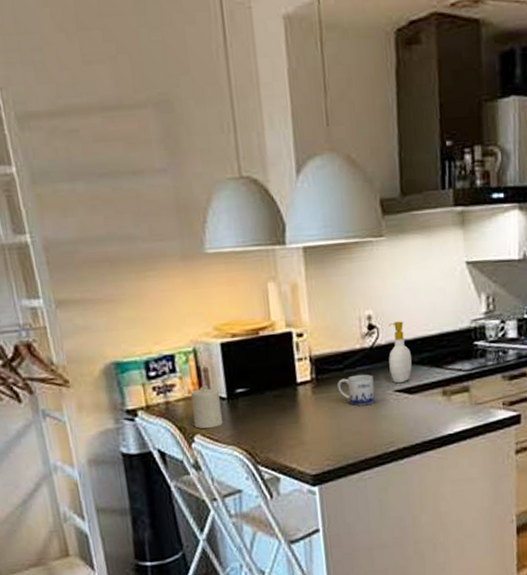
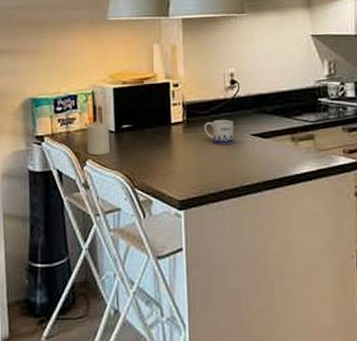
soap bottle: present [388,321,412,384] -> none [247,79,266,129]

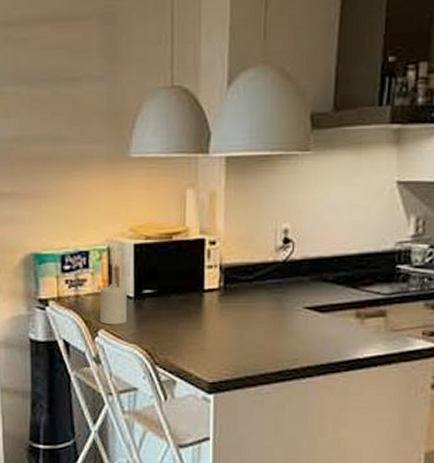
mug: present [204,119,234,145] -> none [245,287,283,319]

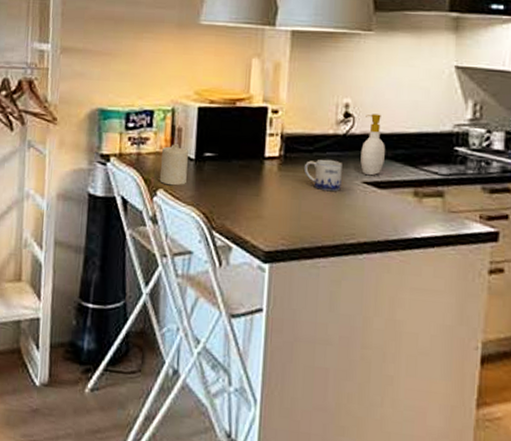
mug: none [245,287,283,319] -> present [305,159,342,192]
soap bottle: none [301,237,326,301] -> present [360,114,385,176]

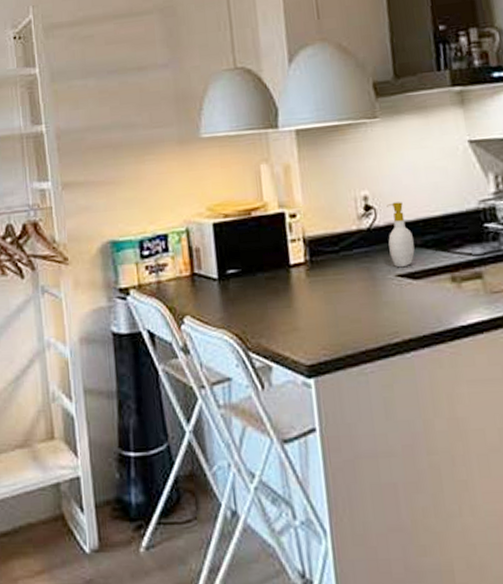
candle: present [159,144,188,186] -> none [181,265,213,311]
mug: present [305,159,342,192] -> none [333,257,375,291]

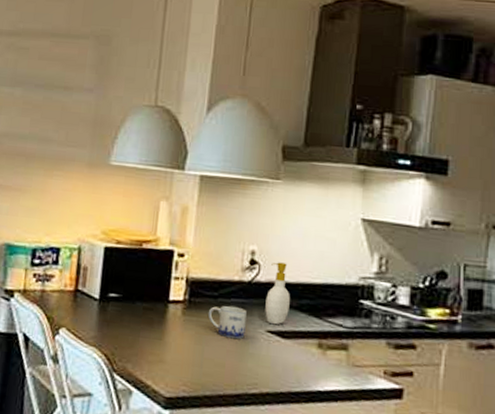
mug: none [333,257,375,291] -> present [208,306,247,339]

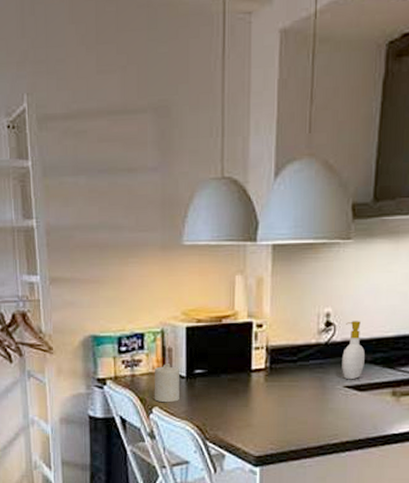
candle: none [62,282,93,325] -> present [154,364,179,403]
mug: present [208,306,247,339] -> none [290,367,325,398]

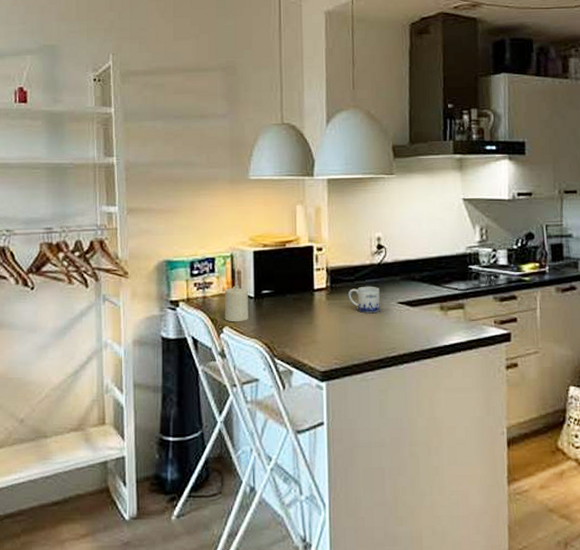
mug: none [290,367,325,398] -> present [349,286,380,314]
soap bottle: present [342,321,365,380] -> none [394,244,414,297]

